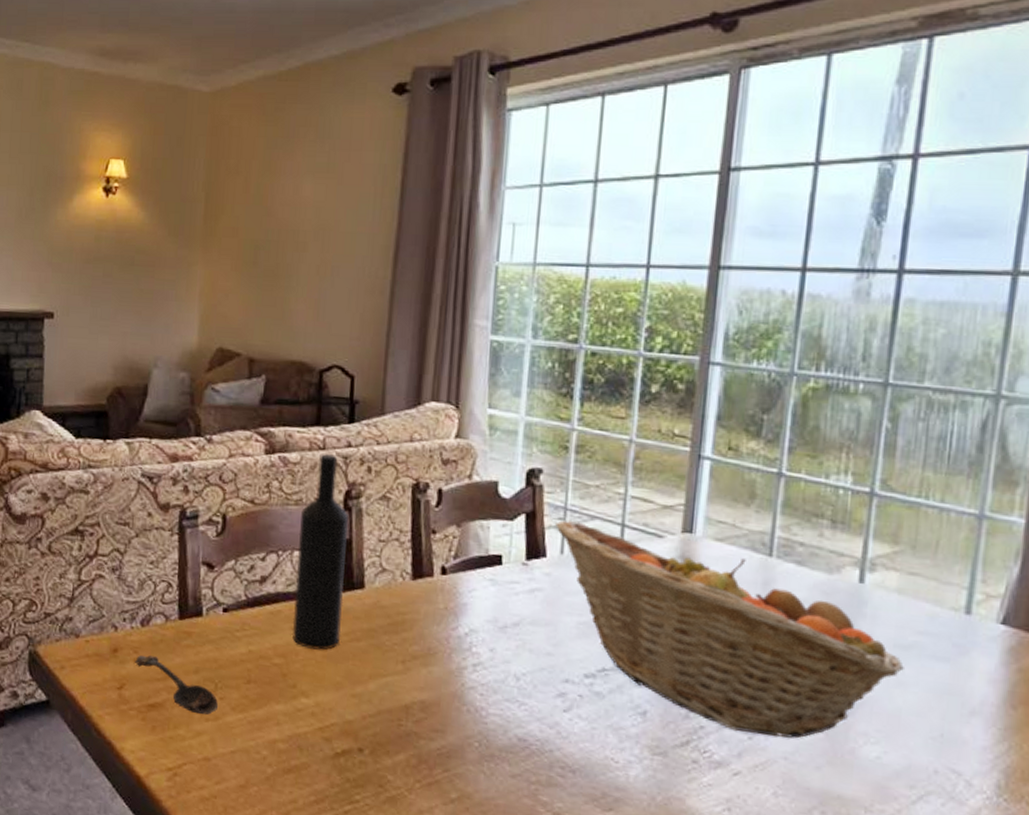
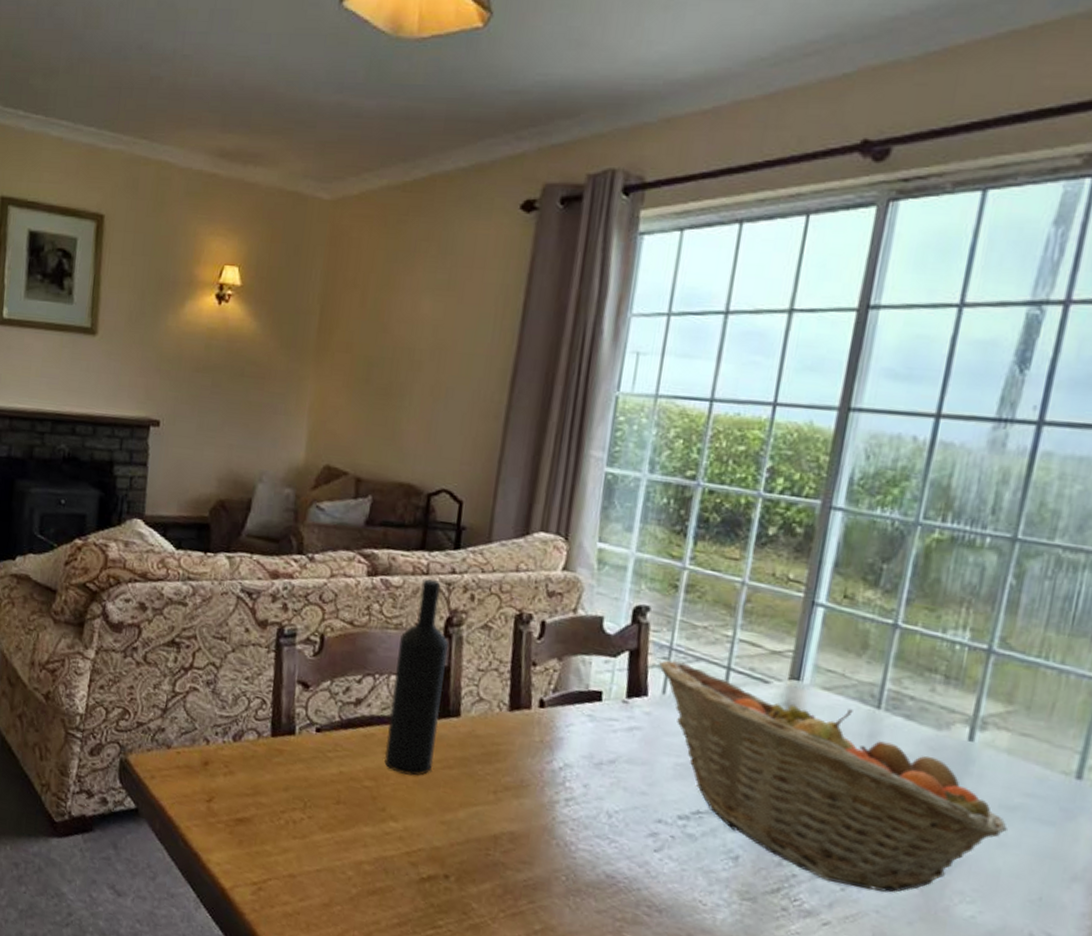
spoon: present [135,655,219,715] -> none [225,770,307,833]

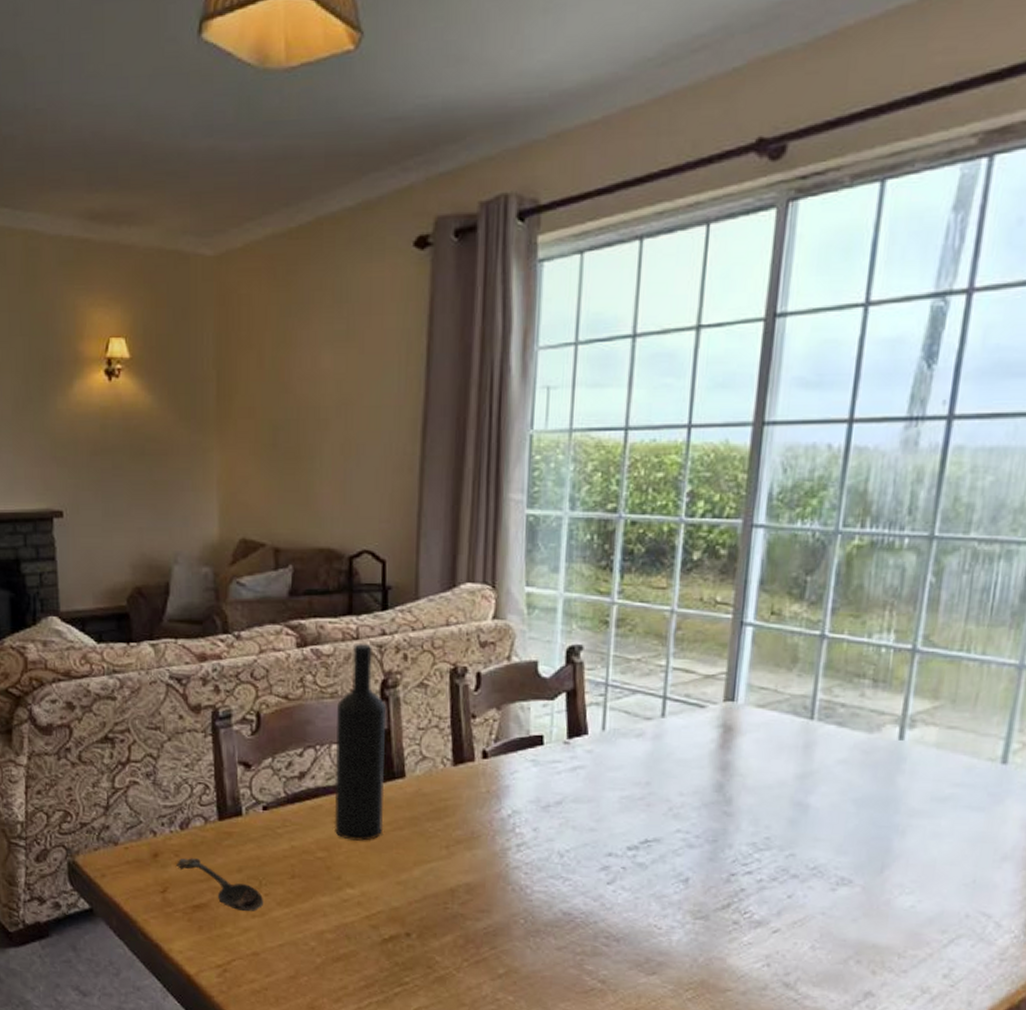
spoon: none [225,770,307,833] -> present [177,858,264,912]
fruit basket: present [659,659,1007,893] -> none [597,695,940,894]

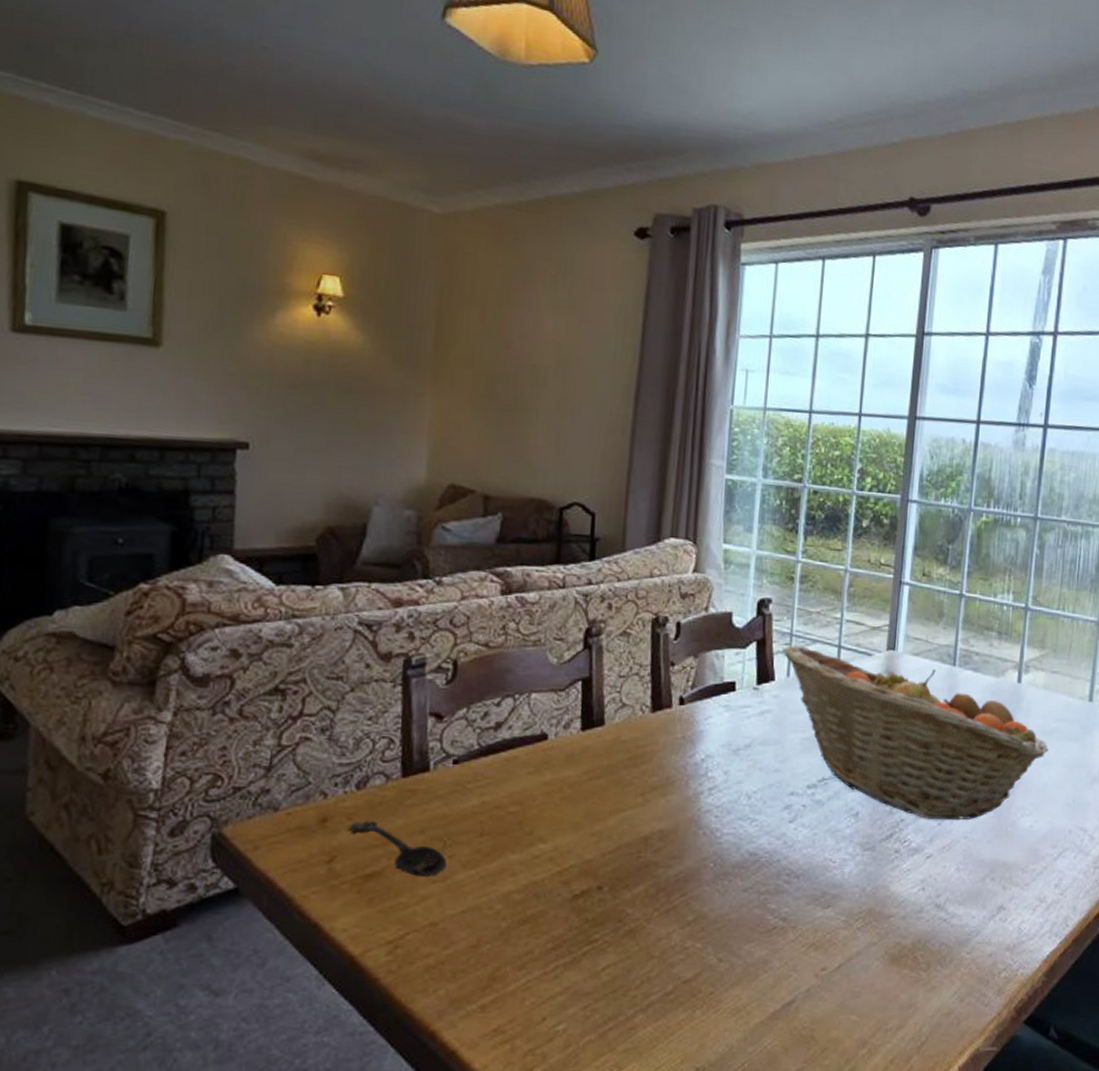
wine bottle: present [334,644,386,841] -> none [529,592,588,792]
fruit basket: none [597,695,940,894] -> present [783,644,1049,821]

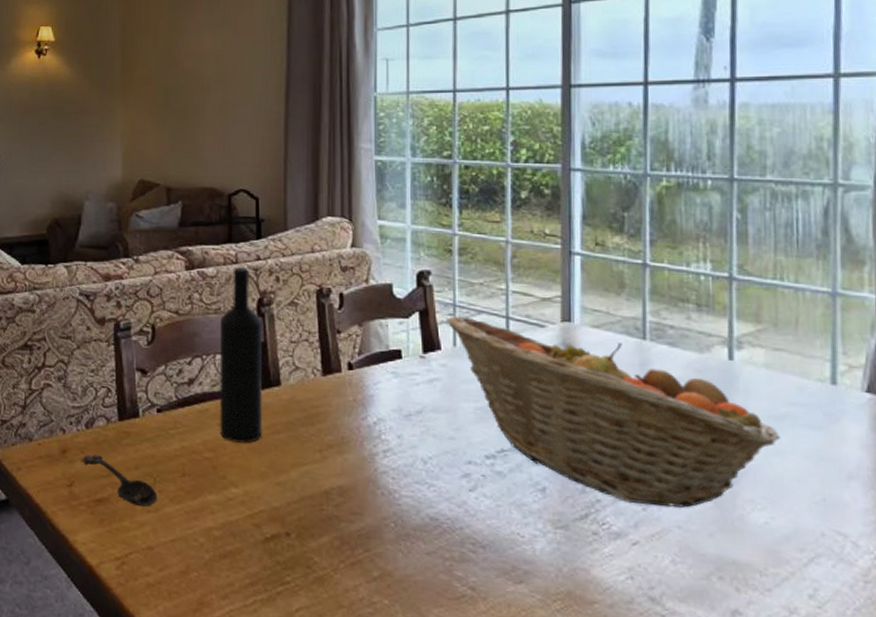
wine bottle: none [529,592,588,792] -> present [219,267,263,444]

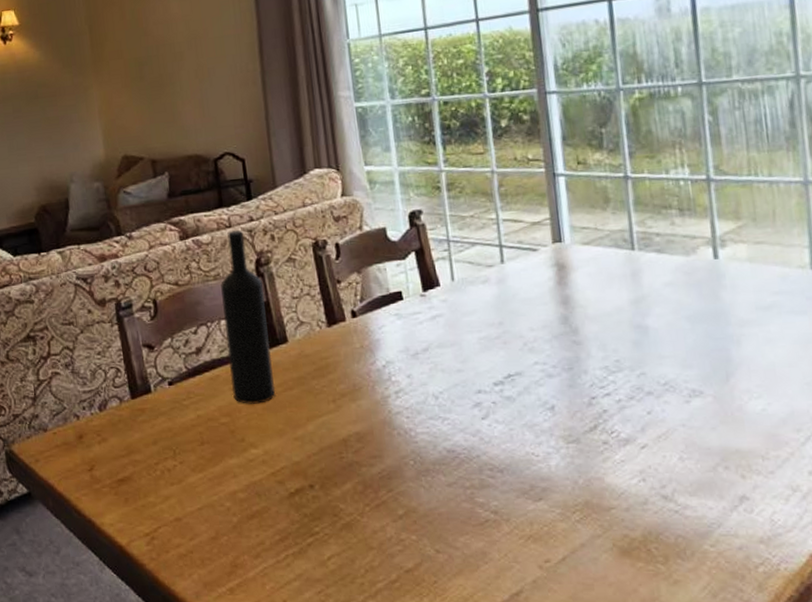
spoon: present [82,455,158,507] -> none [99,436,180,481]
fruit basket: present [447,315,780,508] -> none [442,249,769,410]

